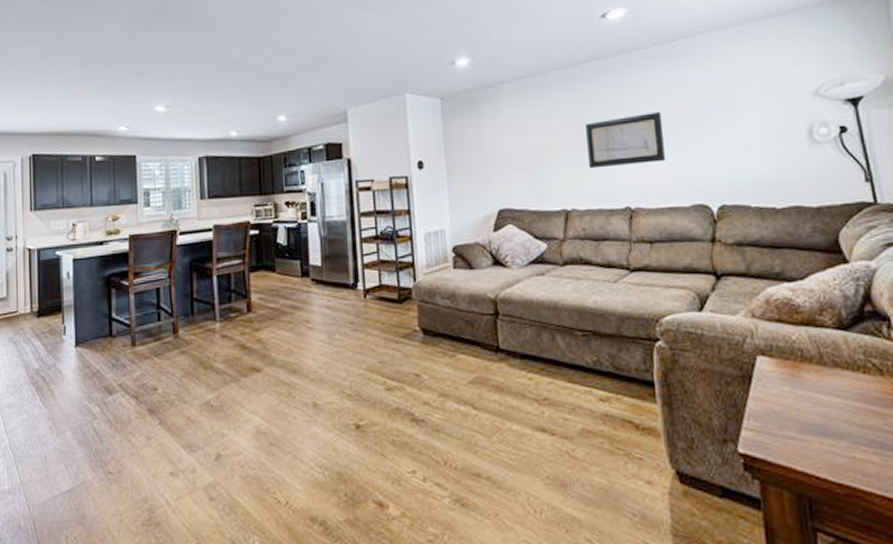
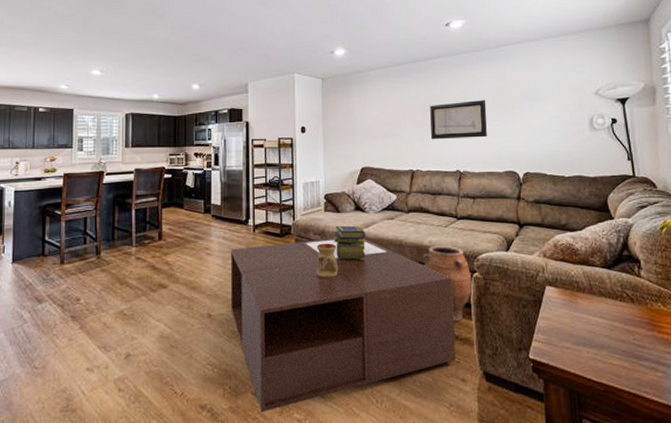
coffee table: none [337,301,638,526] -> present [230,238,456,413]
oil burner: none [445,308,475,354] -> present [316,243,338,278]
stack of books: none [466,284,510,330] -> present [333,225,366,260]
vase: none [586,306,655,406] -> present [423,245,472,322]

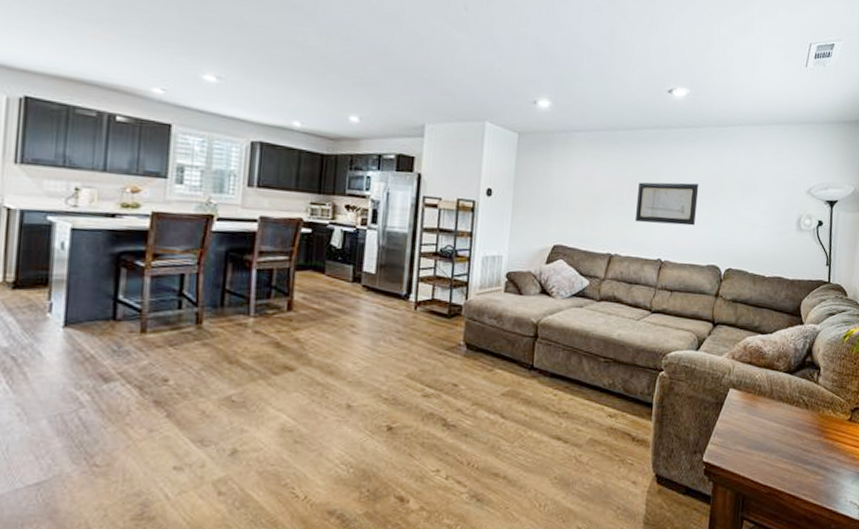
coffee table: present [230,238,456,413] -> none [376,323,637,518]
oil burner: present [316,243,338,278] -> none [487,328,515,369]
stack of books: present [333,225,366,260] -> none [511,309,550,351]
vase: present [423,245,472,322] -> none [609,339,658,422]

